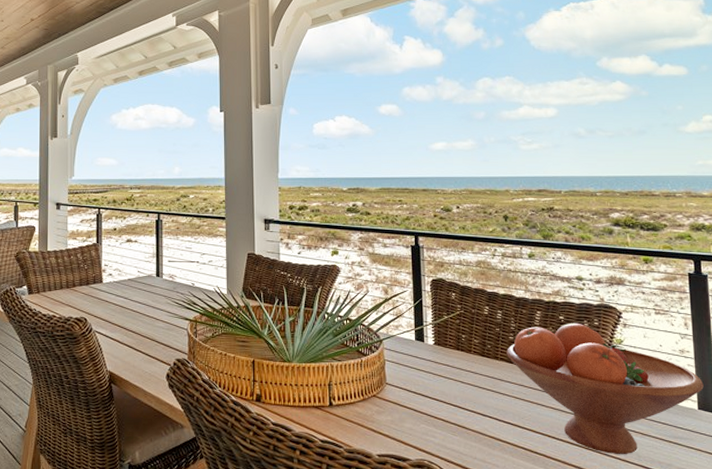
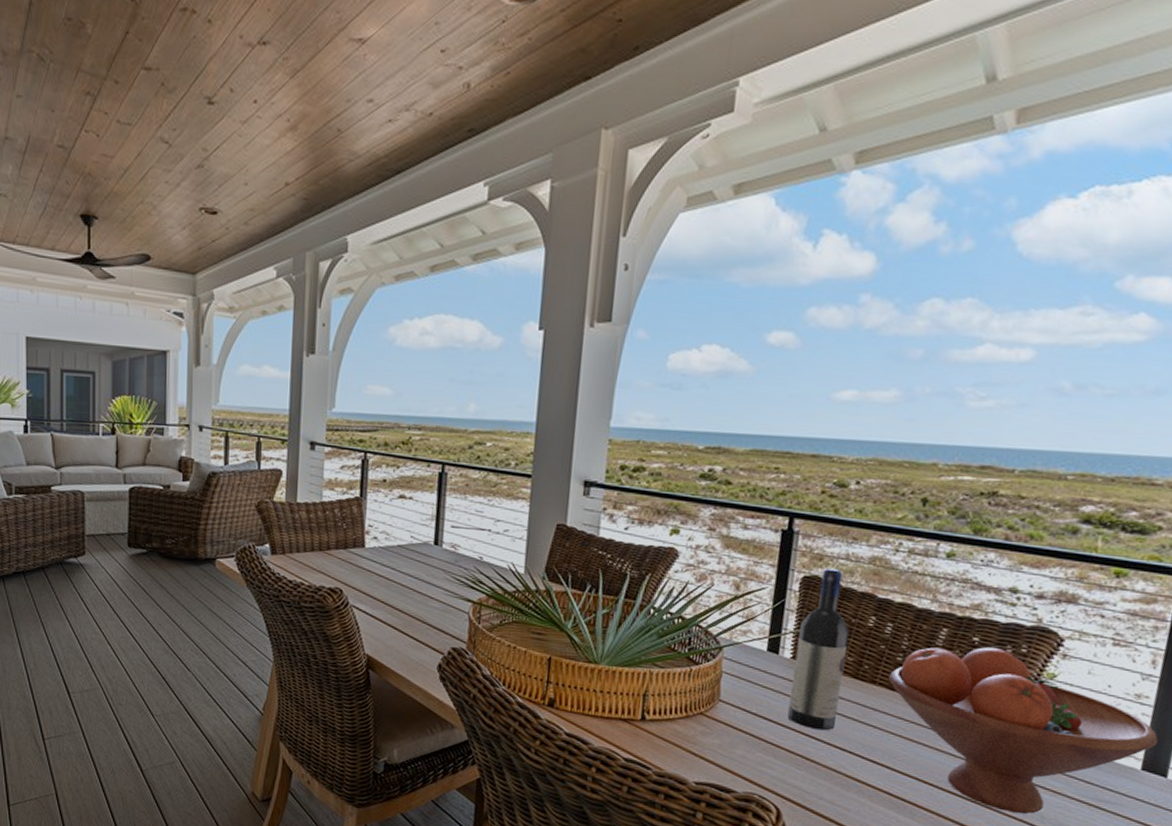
wine bottle: none [436,272,475,401] -> present [787,568,849,731]

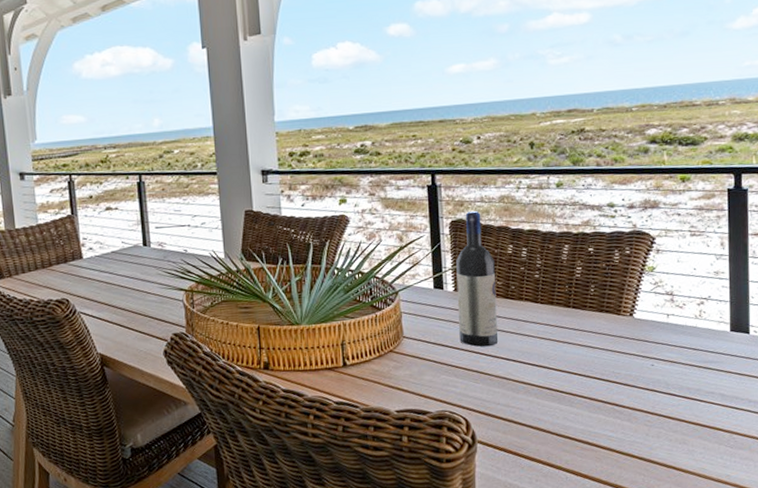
fruit bowl: present [888,647,1158,814] -> none [532,253,737,385]

